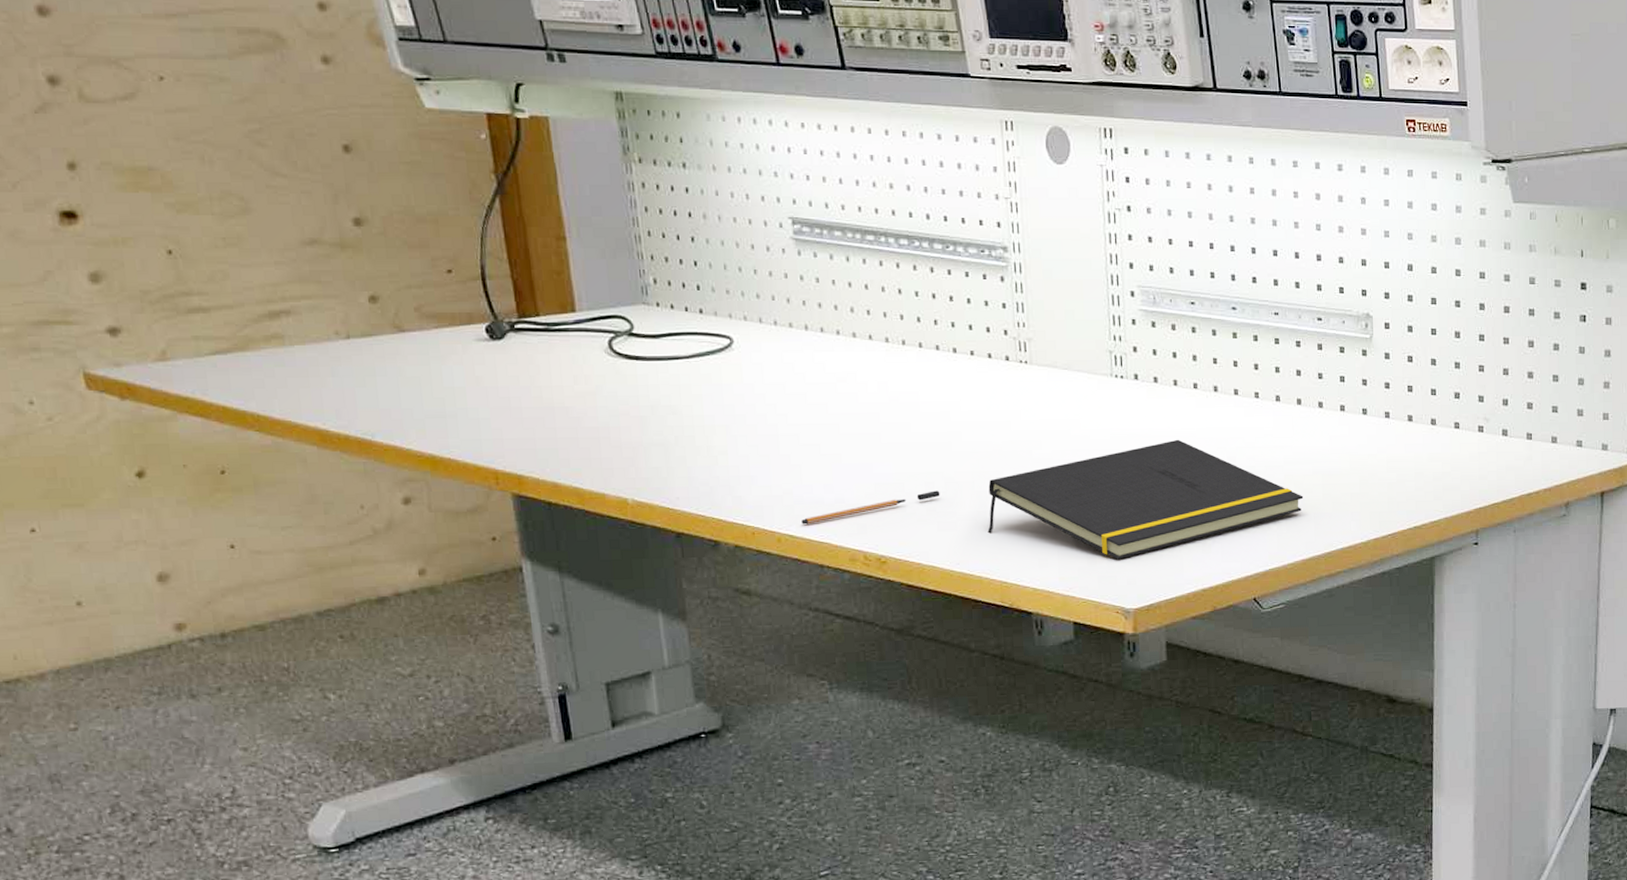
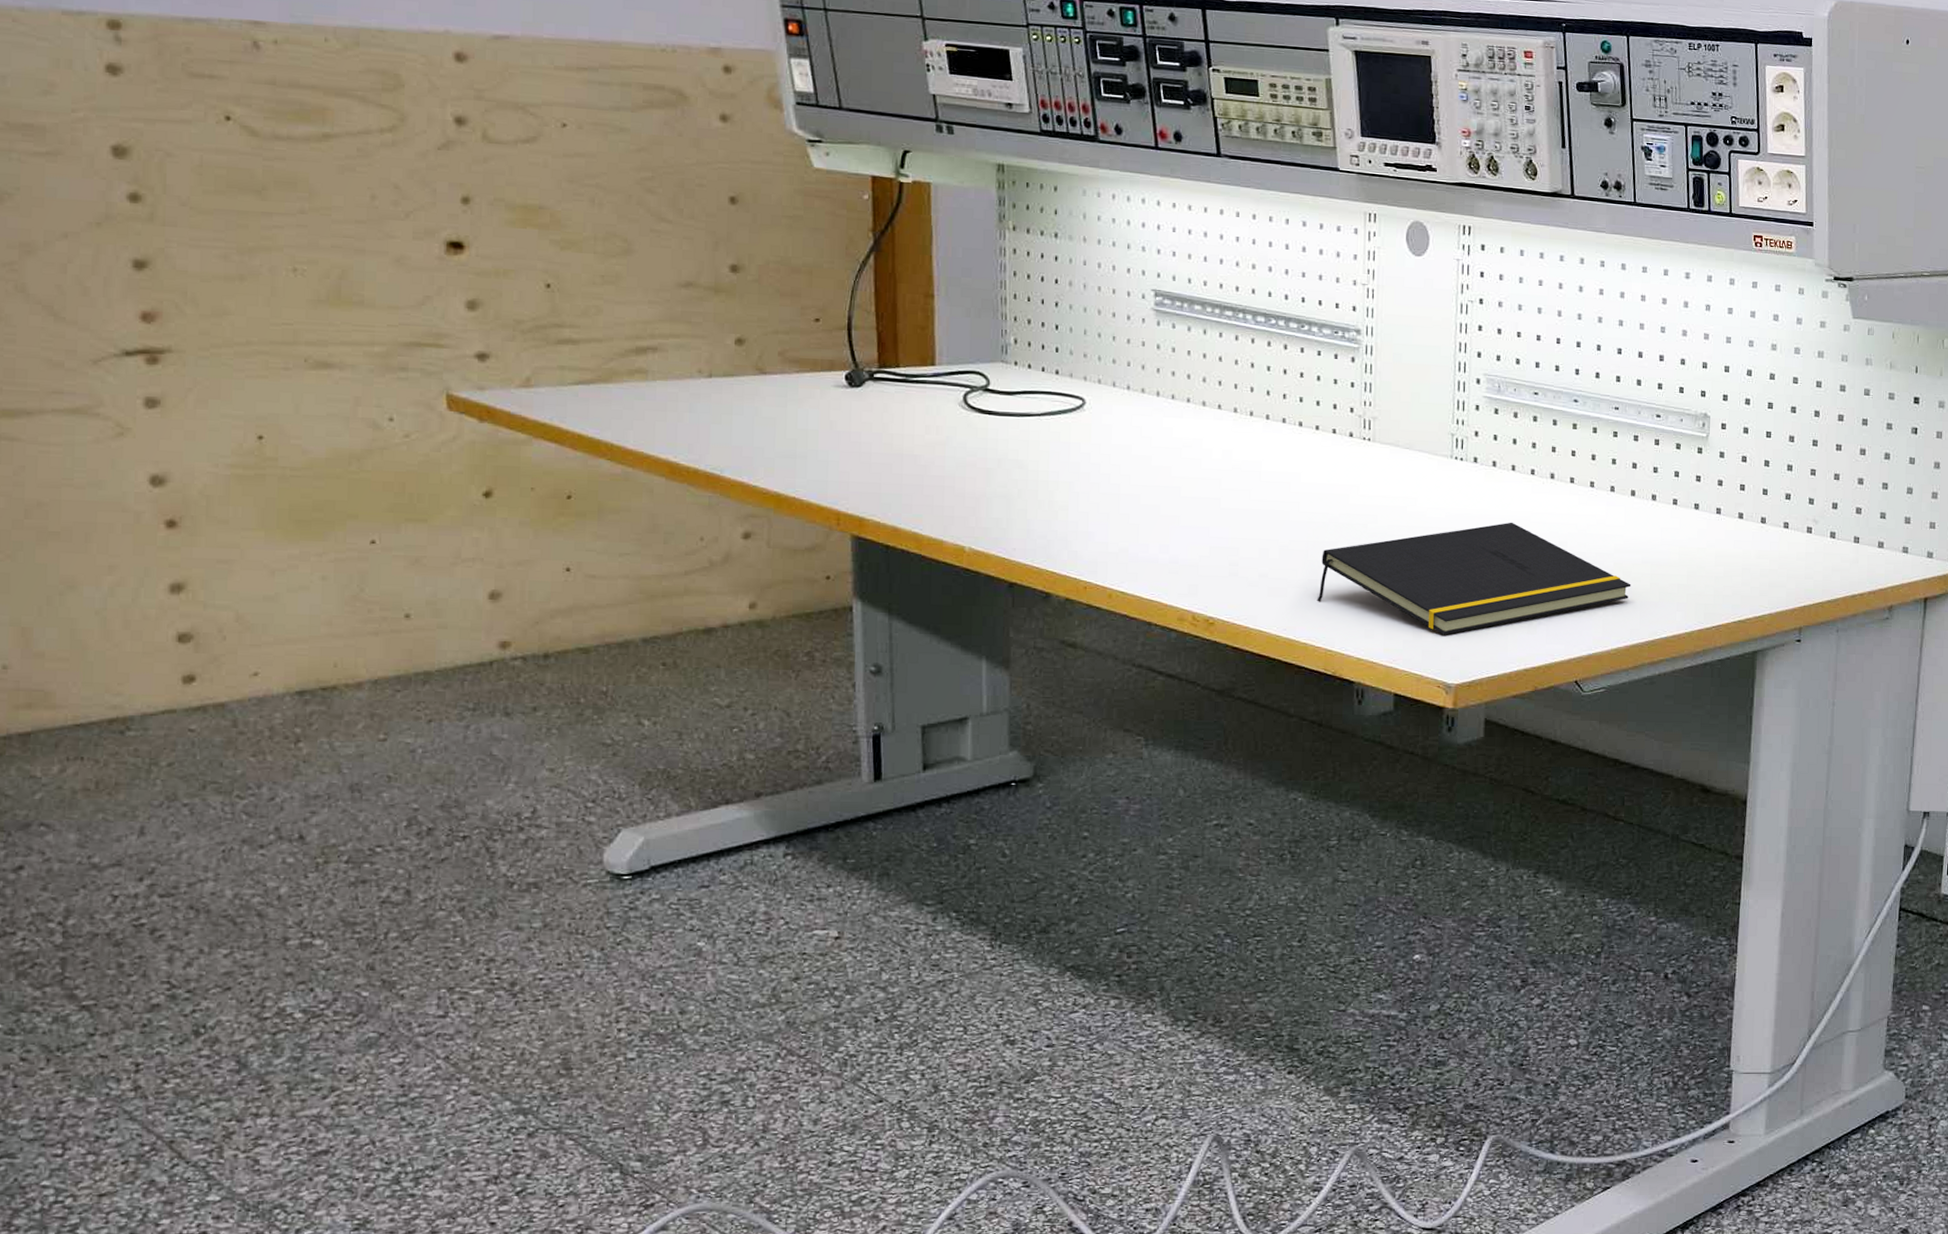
pen: present [801,490,940,525] -> none [1134,557,1274,582]

